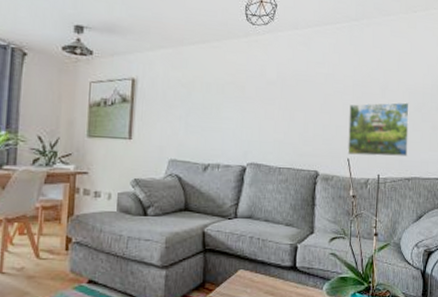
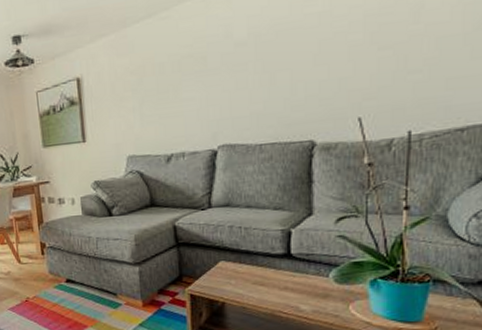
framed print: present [347,102,409,157] -> none [358,20,464,113]

